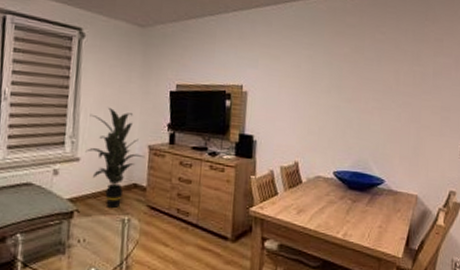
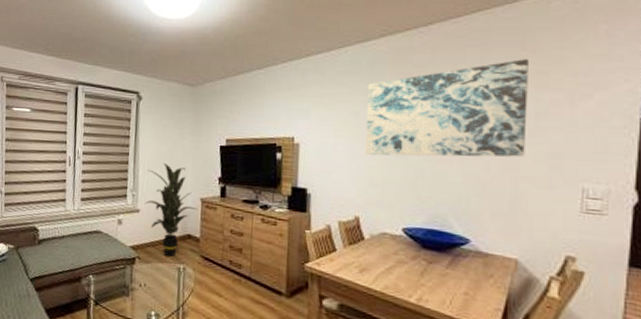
wall art: none [305,27,430,110] -> present [365,59,528,158]

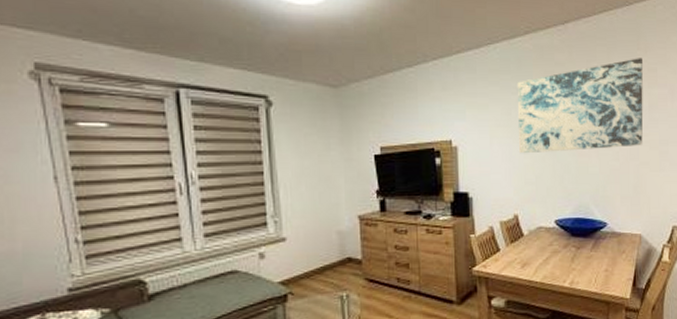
indoor plant: present [144,164,197,257] -> none [290,180,355,287]

